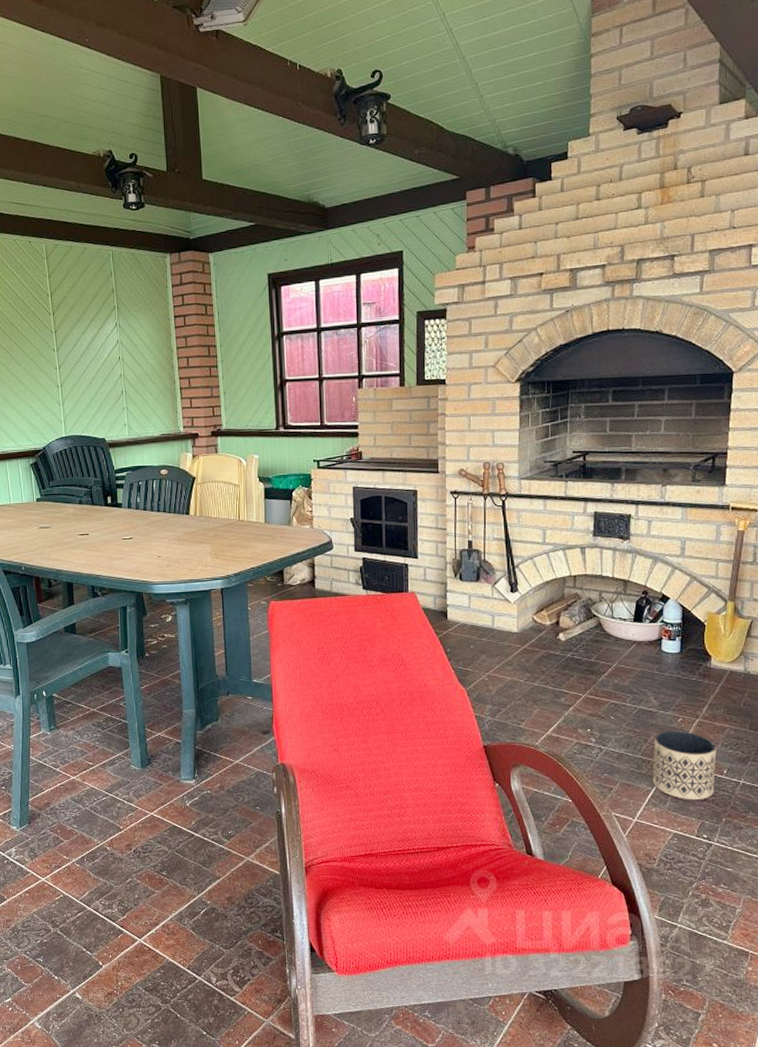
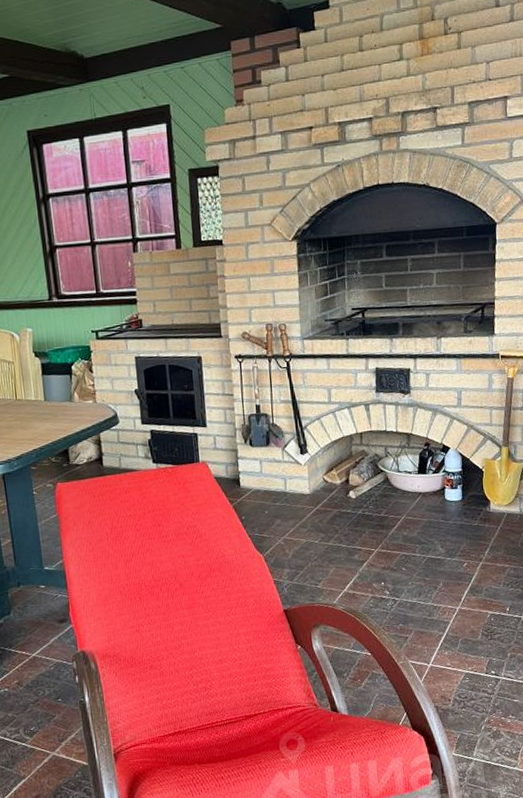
planter: present [653,730,717,801] -> none [443,575,500,640]

